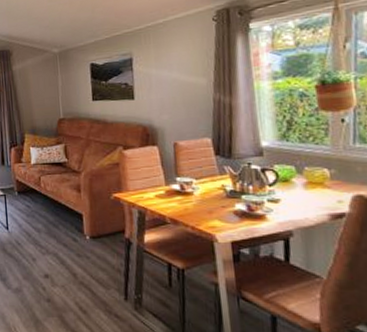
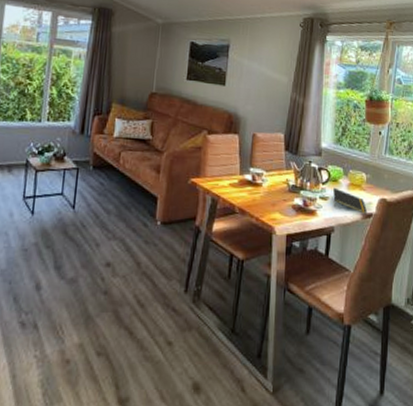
notepad: none [285,188,338,216] -> present [333,187,368,215]

